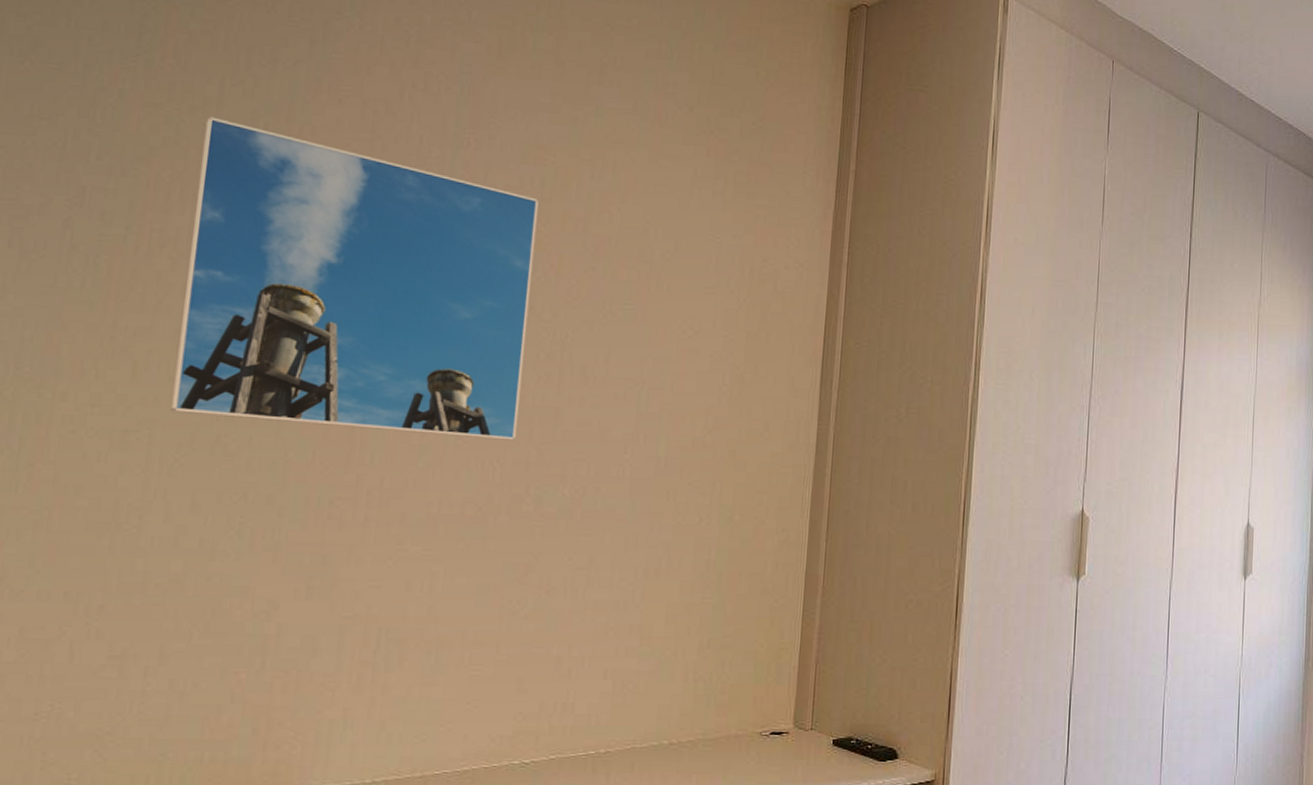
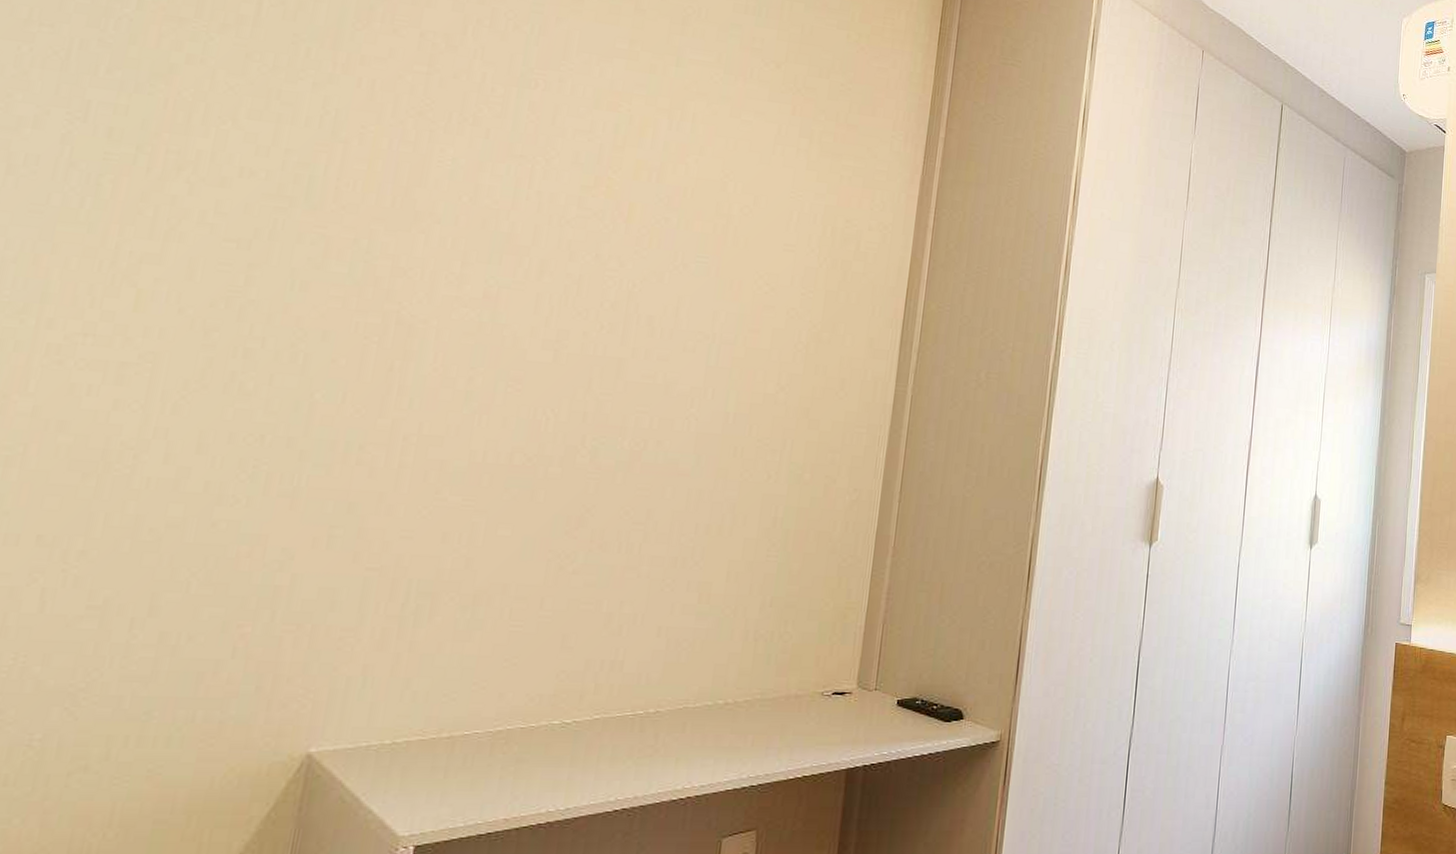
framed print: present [171,116,539,441] -> none [179,36,611,390]

